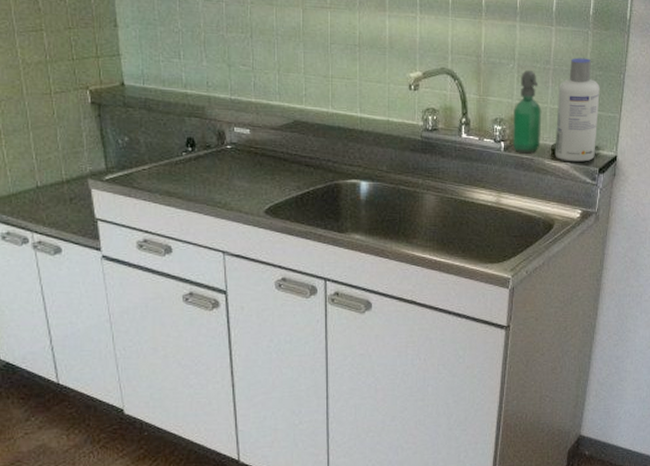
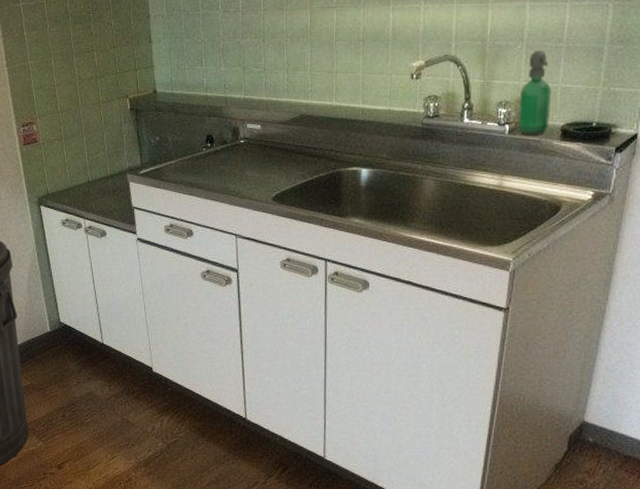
screw cap bottle: present [555,57,600,163] -> none [565,32,620,143]

